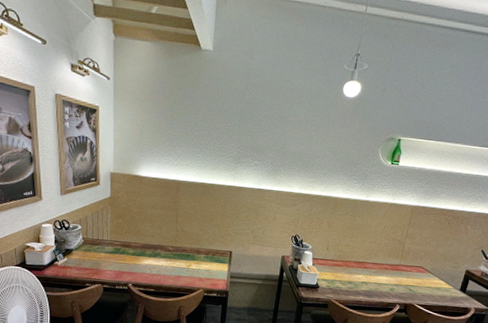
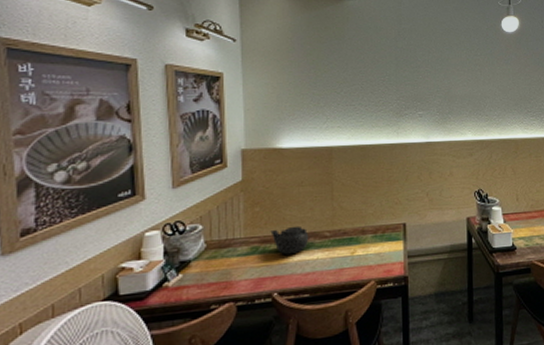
teapot: none [129,238,157,259] -> present [270,226,309,255]

